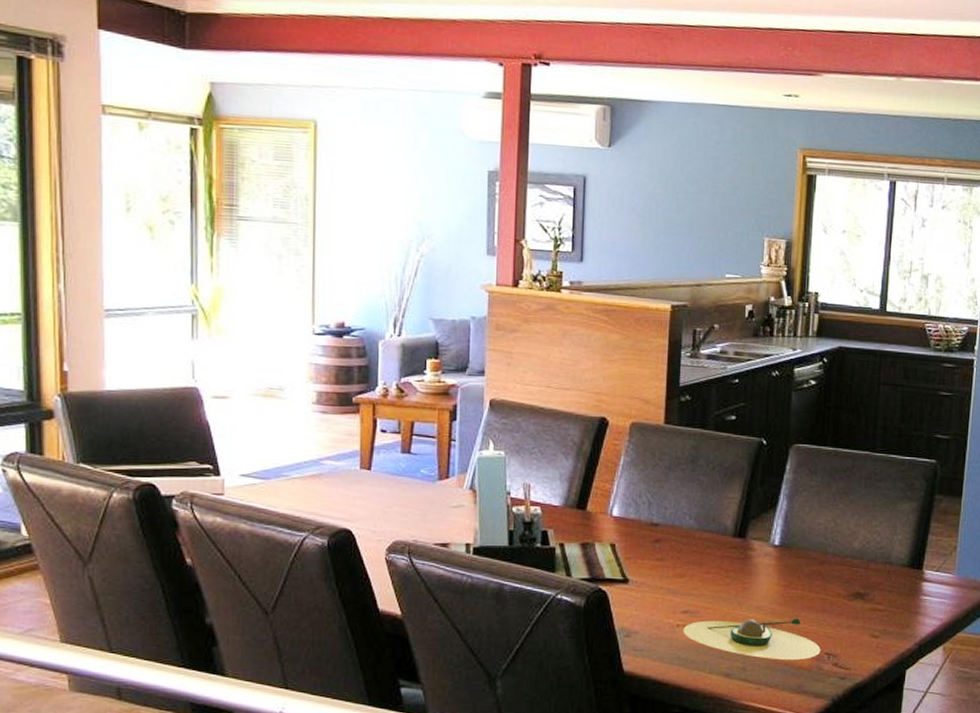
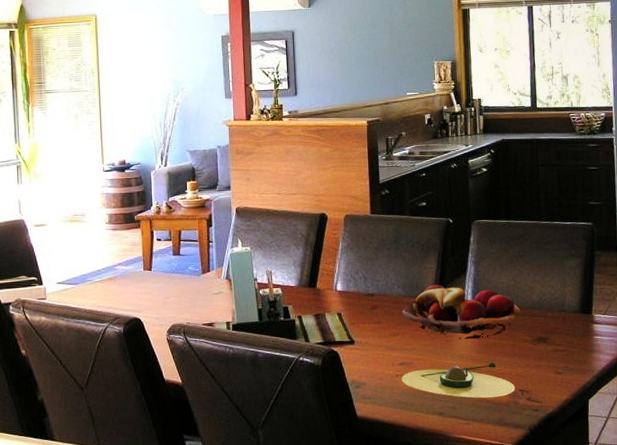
fruit basket: none [691,519,837,589] -> present [402,285,520,339]

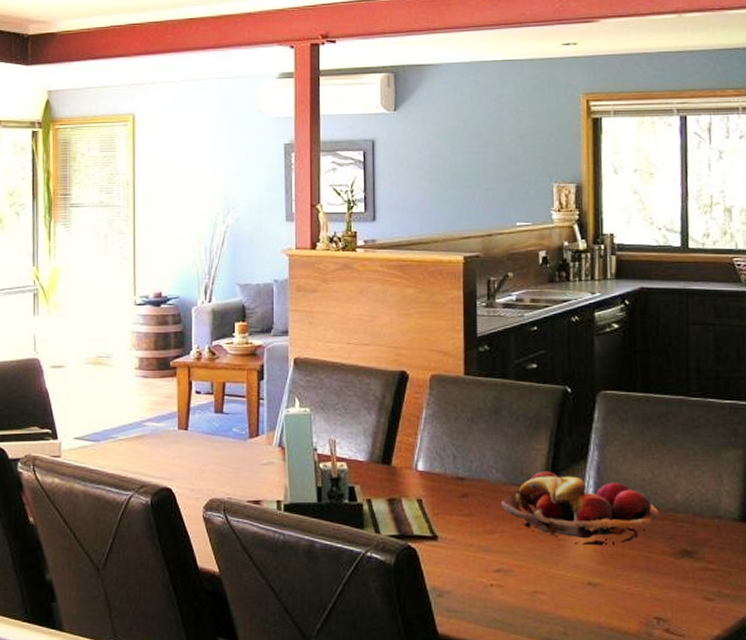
avocado: present [401,363,515,398] -> none [497,578,649,624]

